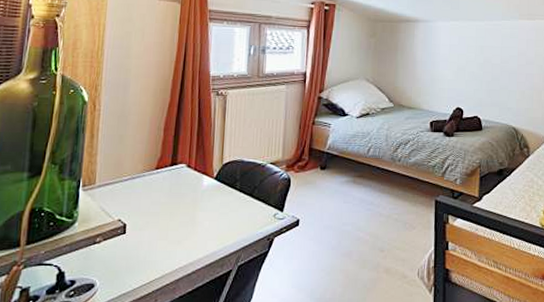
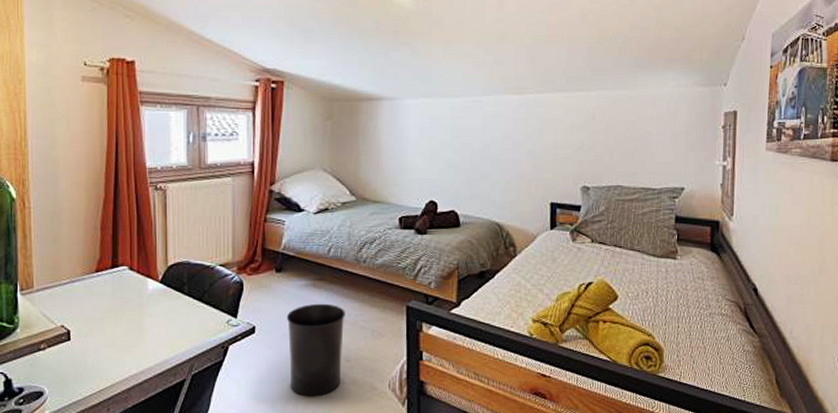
waste bin: none [328,198,381,286] -> present [286,303,345,397]

